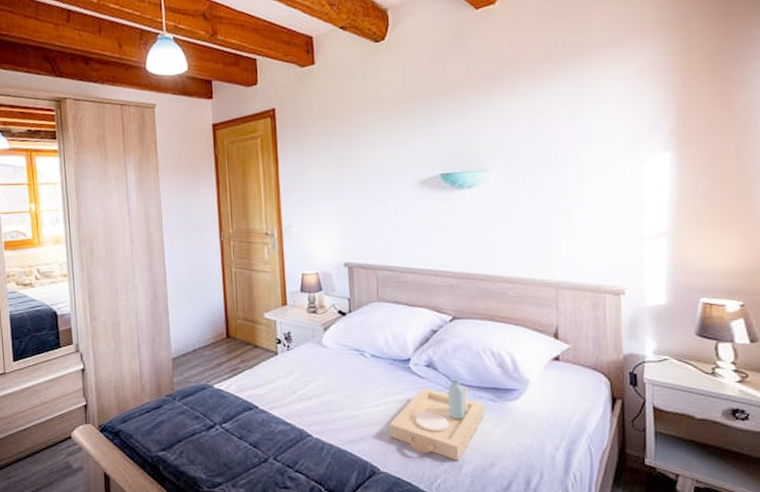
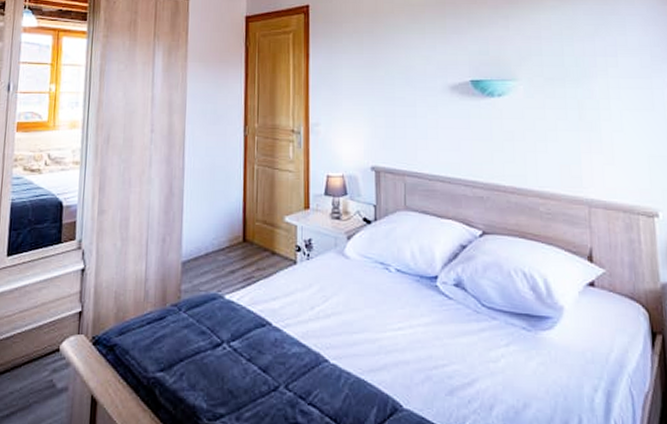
serving tray: present [389,379,484,461] -> none [414,302,517,400]

